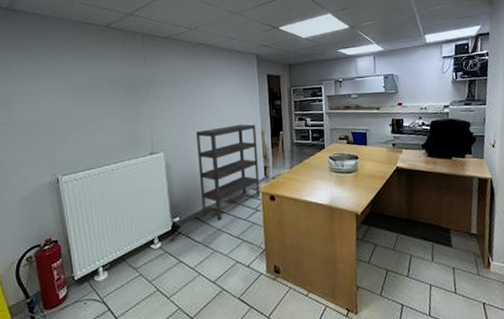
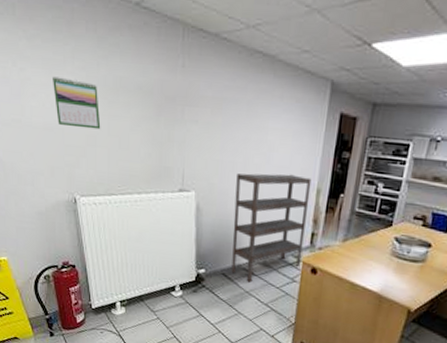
calendar: none [38,84,80,120] -> present [53,76,101,130]

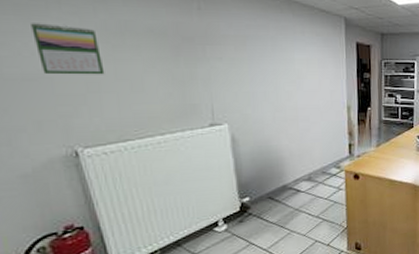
shelving unit: present [231,173,312,282] -> none [270,96,344,200]

